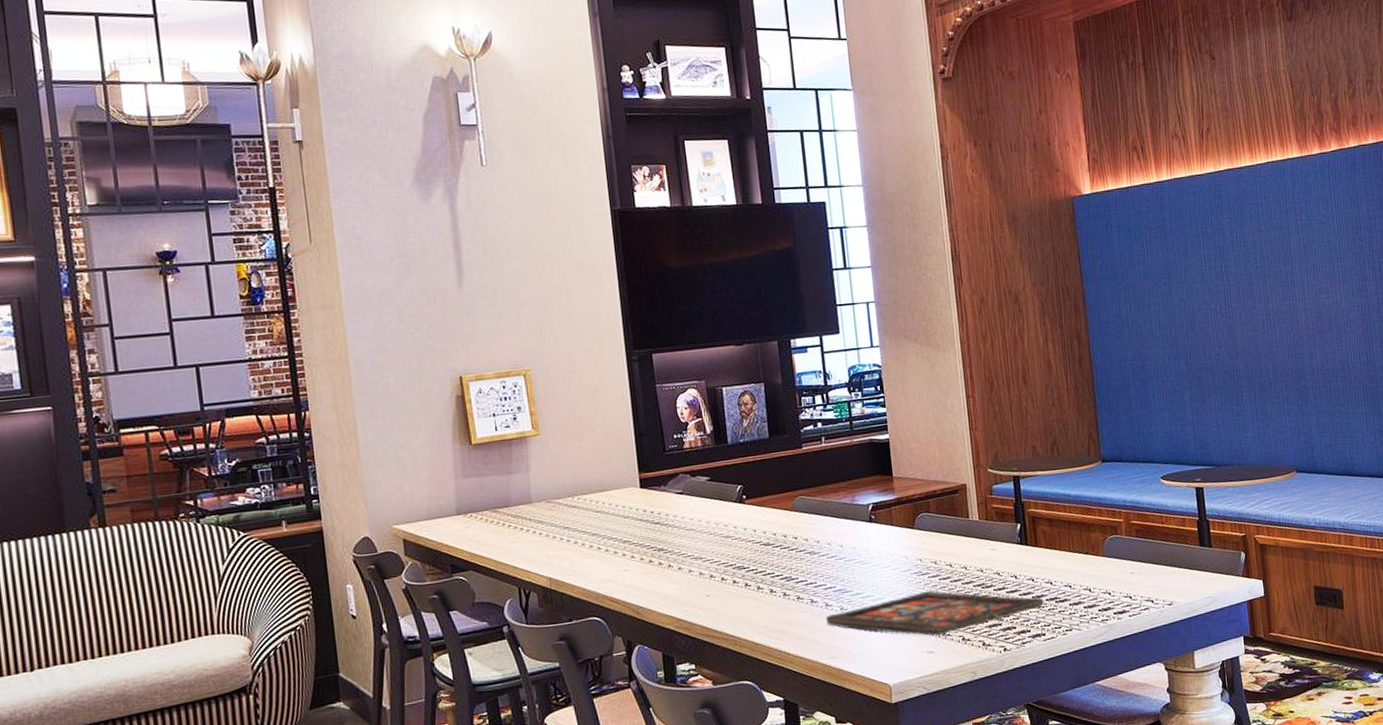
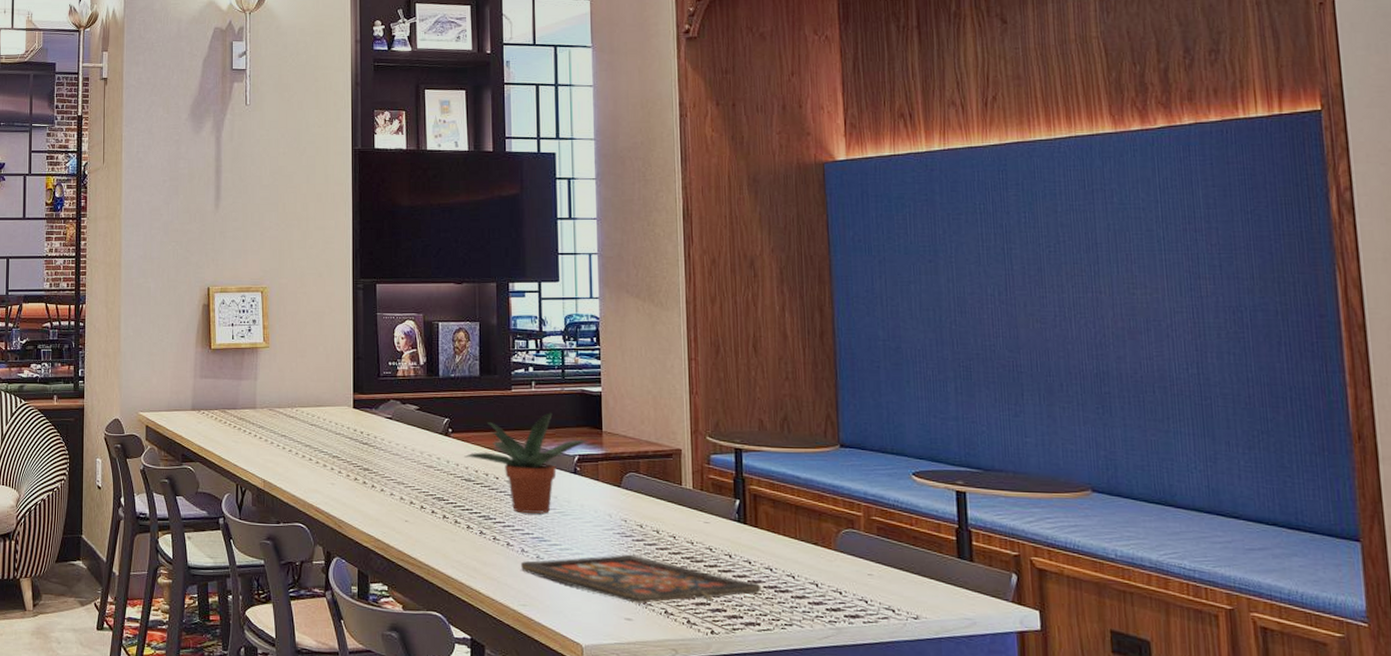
potted plant: none [761,465,882,569] -> present [464,412,590,513]

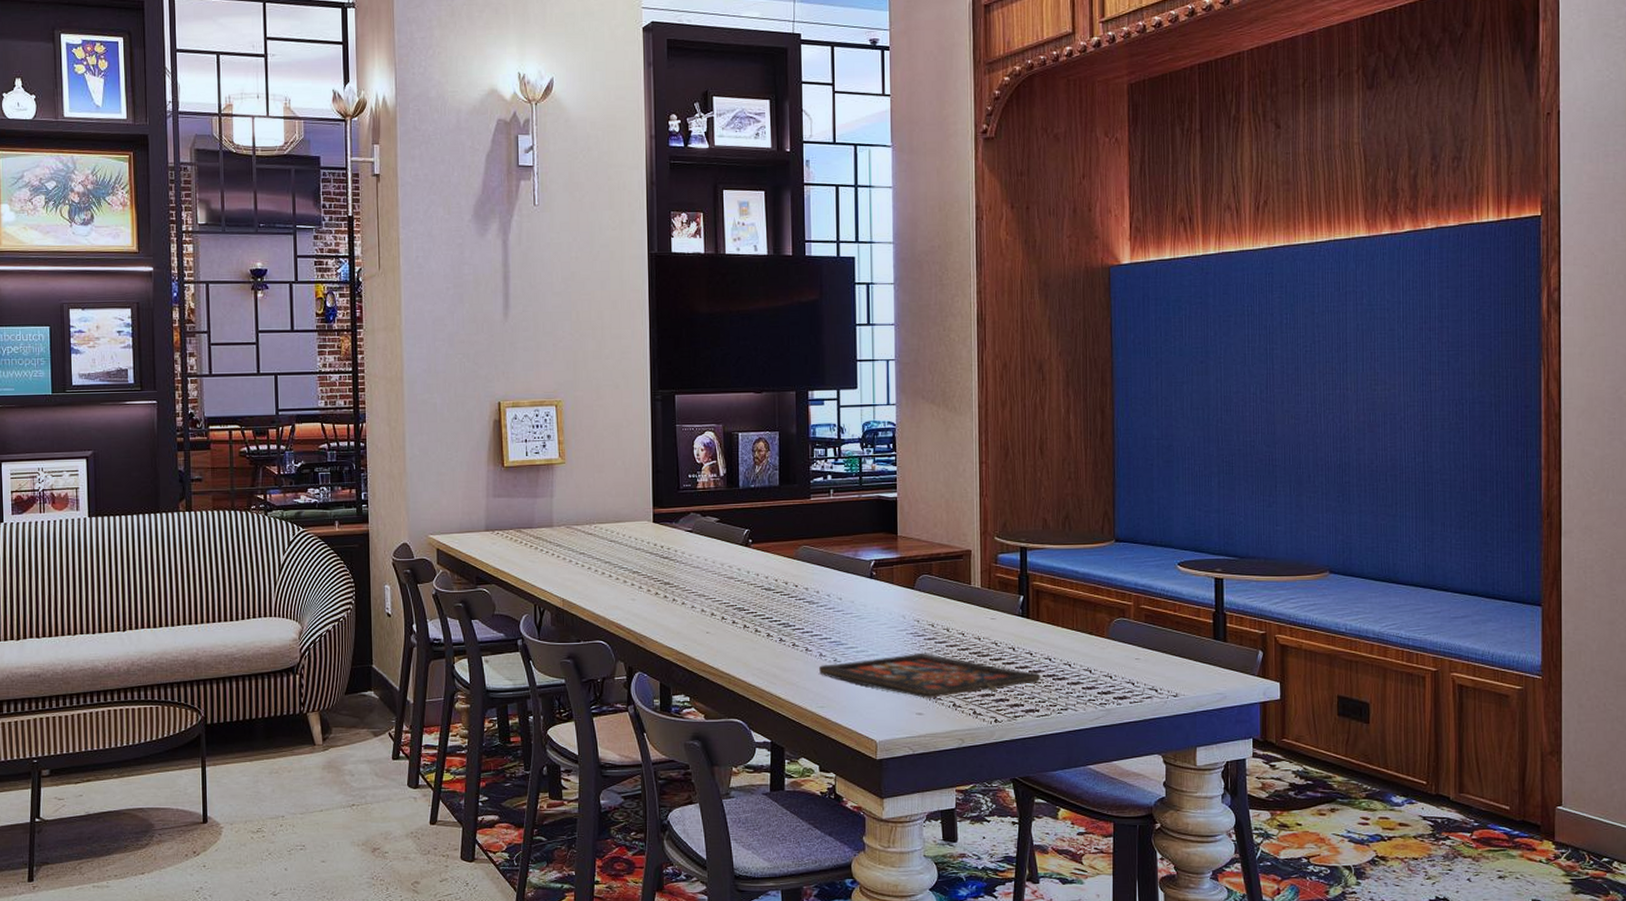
potted plant: present [464,412,590,513] -> none [764,519,885,618]

